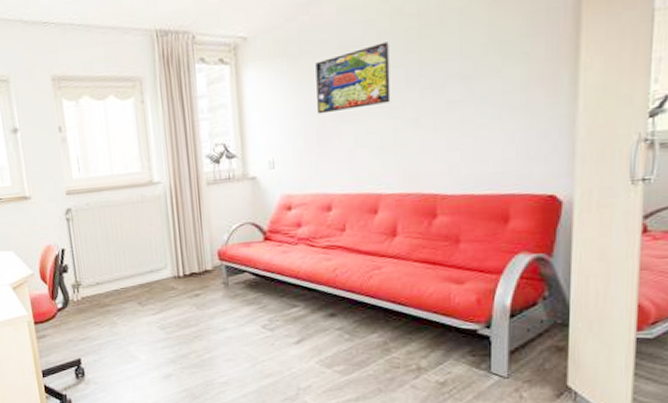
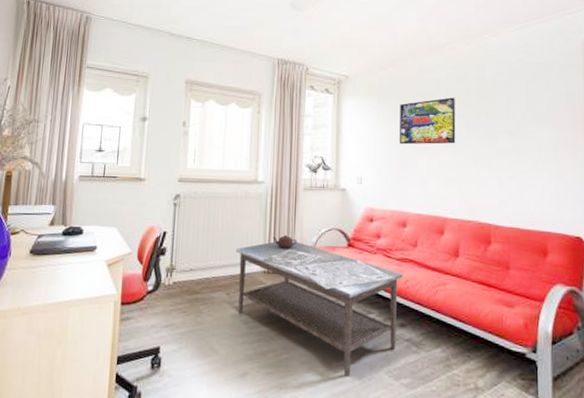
coffee table: none [141,237,331,369] -> present [236,235,403,377]

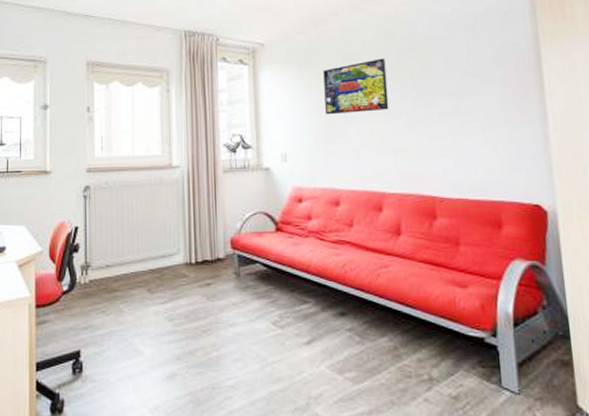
coffee table: present [236,235,403,377] -> none [154,223,340,373]

